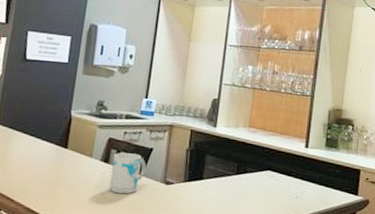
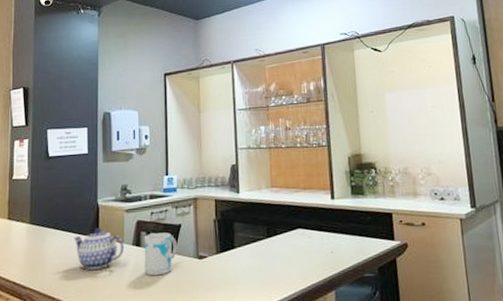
teapot: none [41,138,92,179] -> present [74,228,124,270]

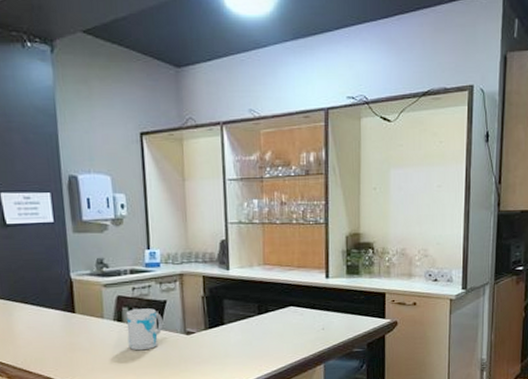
teapot: present [74,228,124,270] -> none [46,303,104,345]

